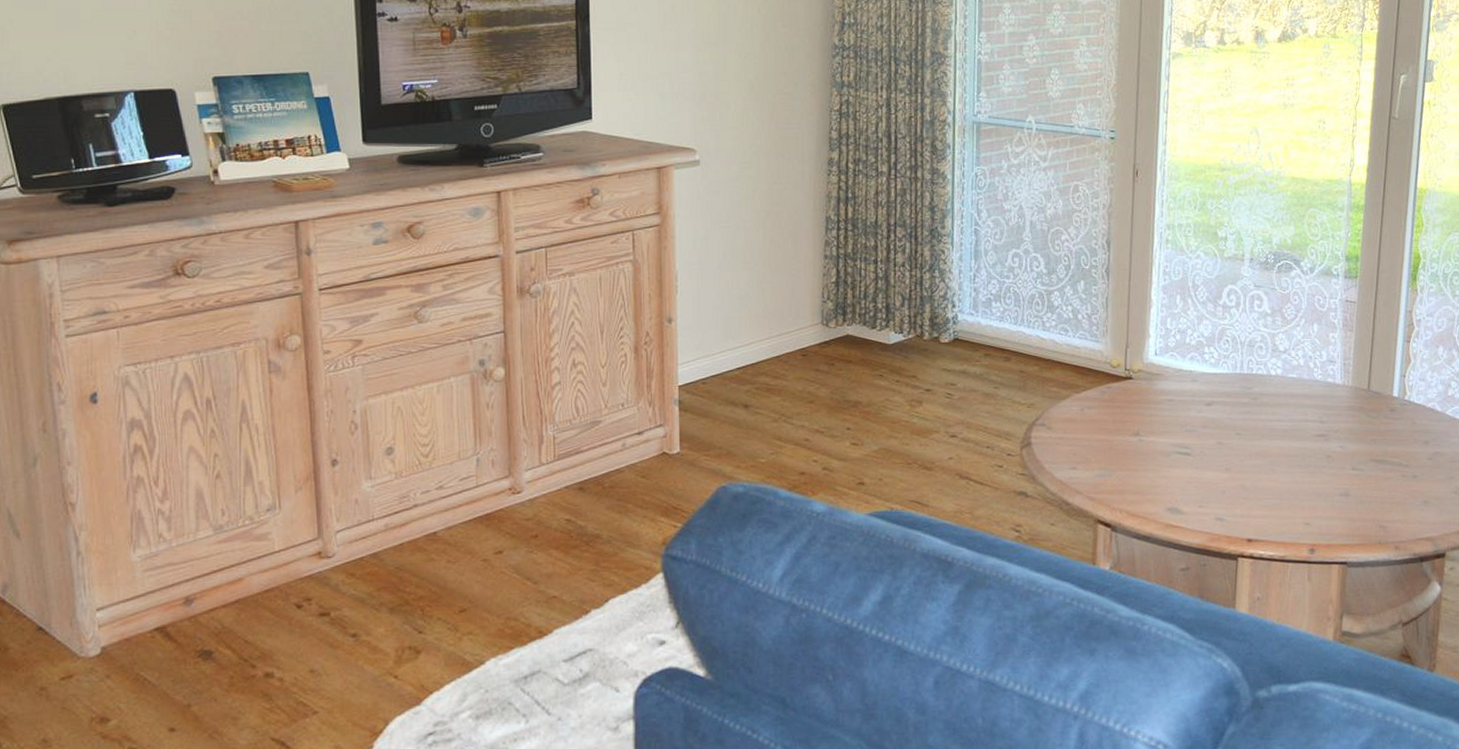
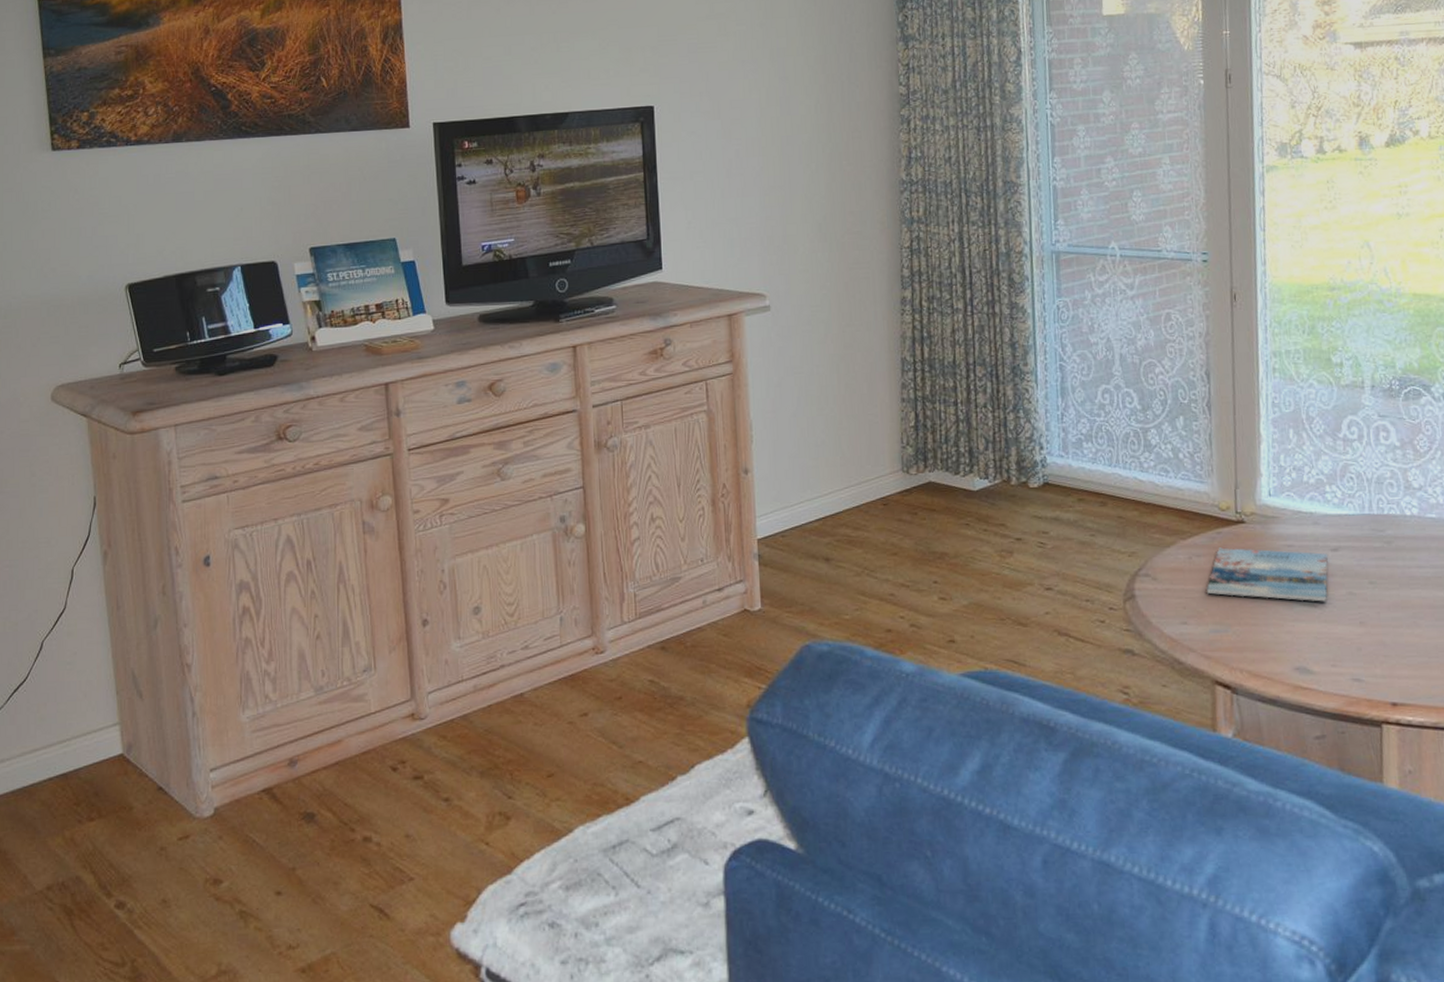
magazine: none [1095,400,1203,451] -> present [1207,547,1329,602]

